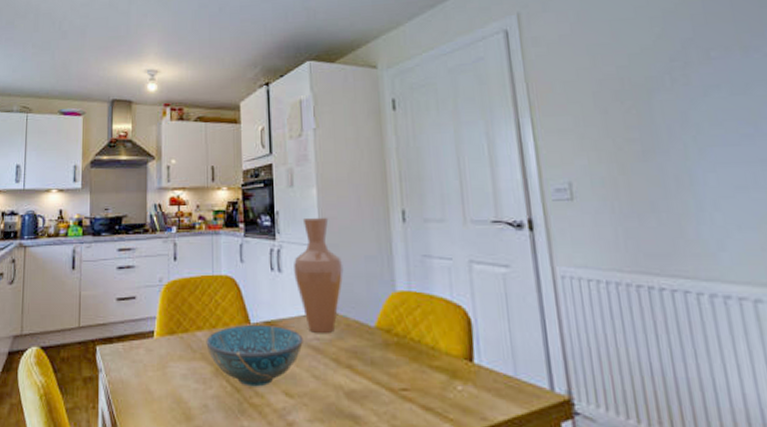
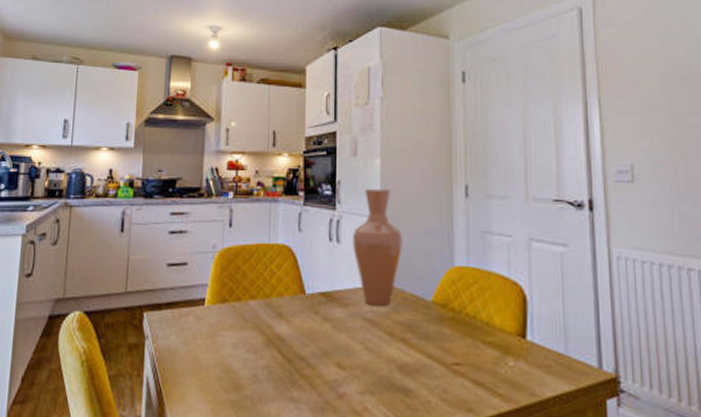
decorative bowl: present [206,324,303,387] -> none [259,295,358,358]

